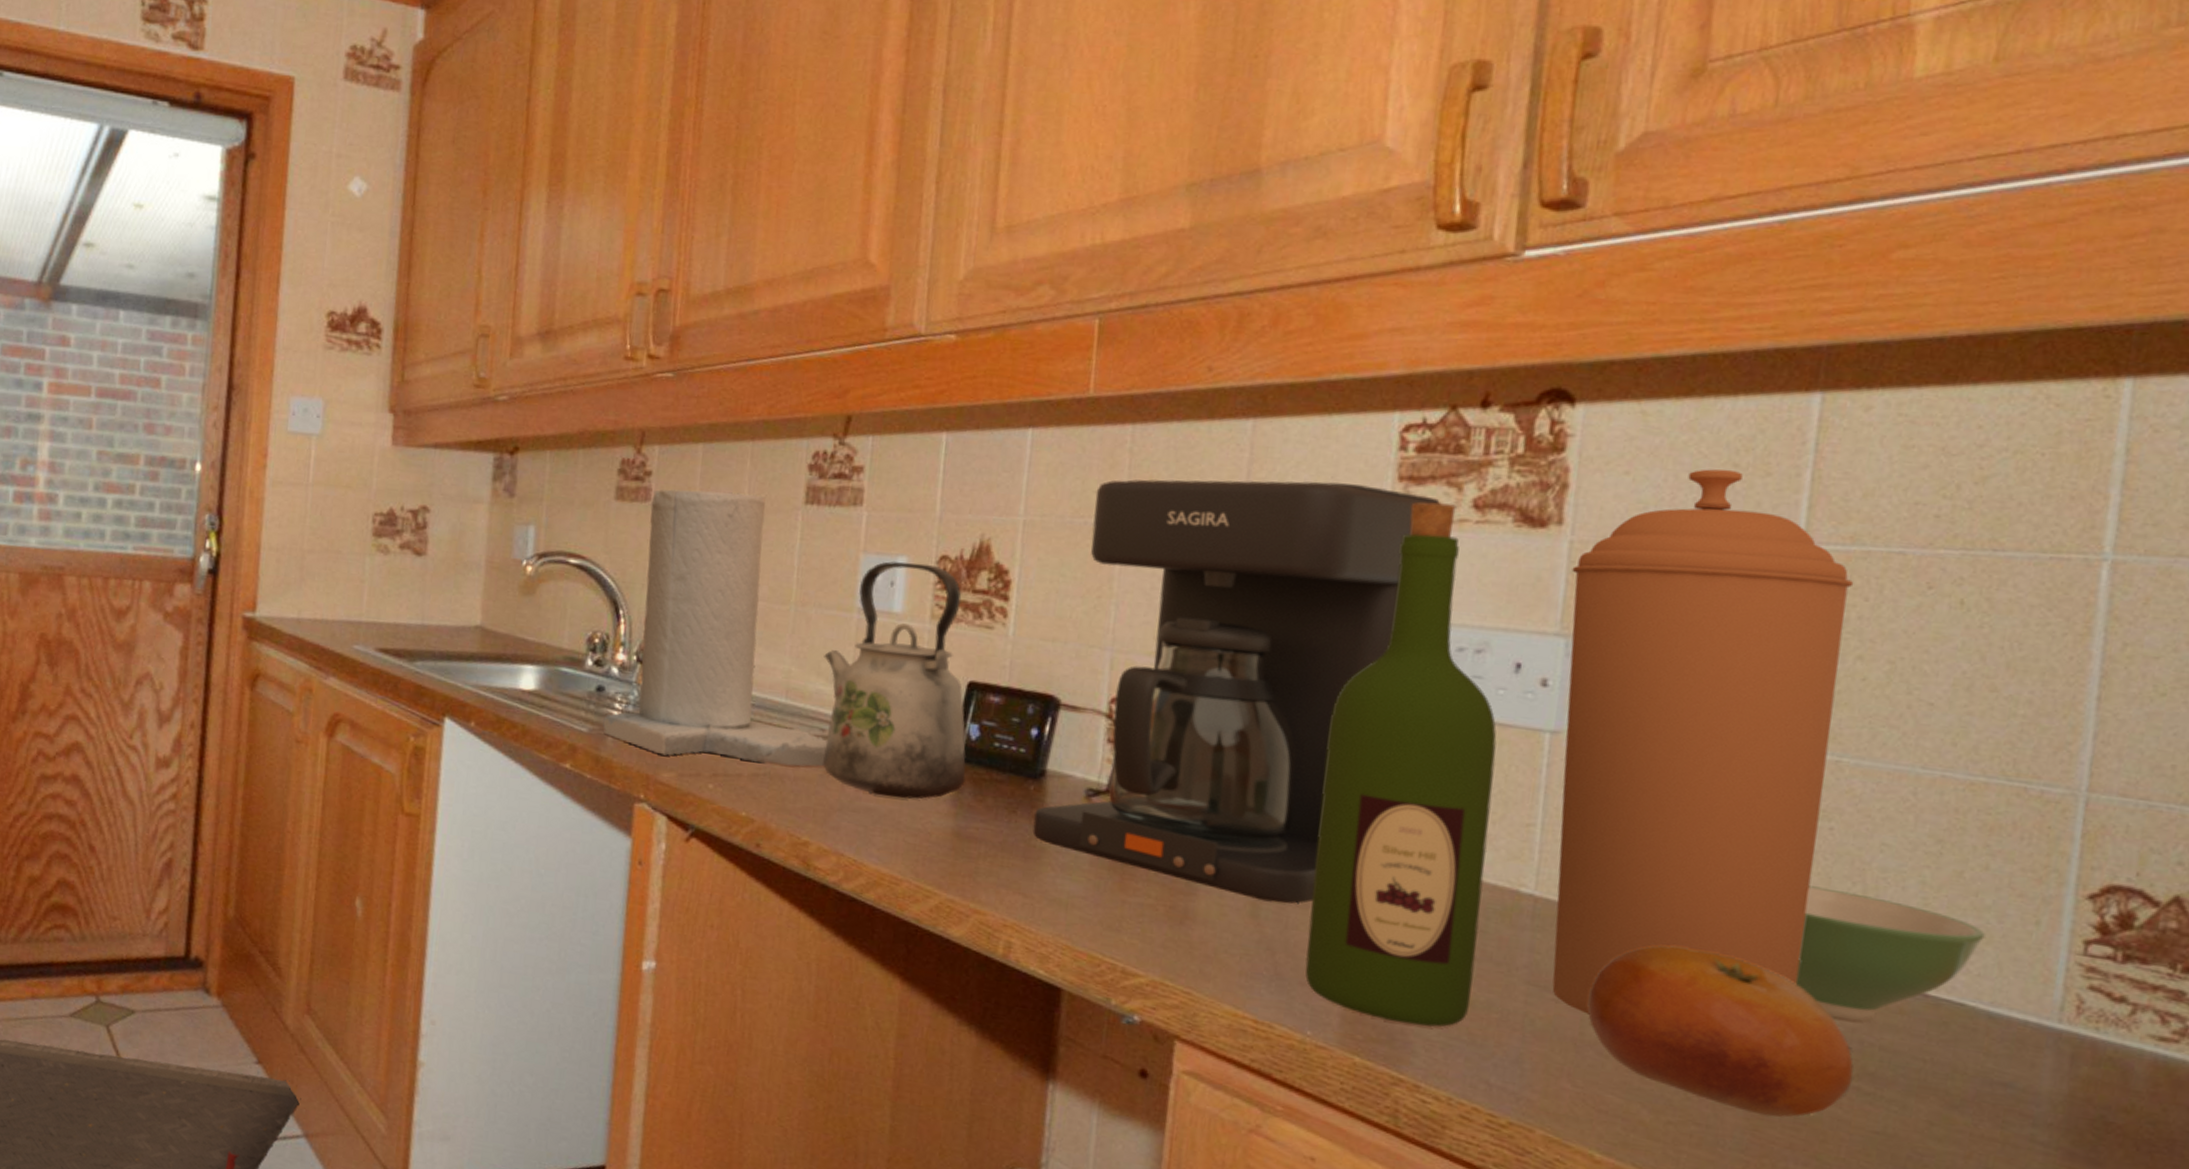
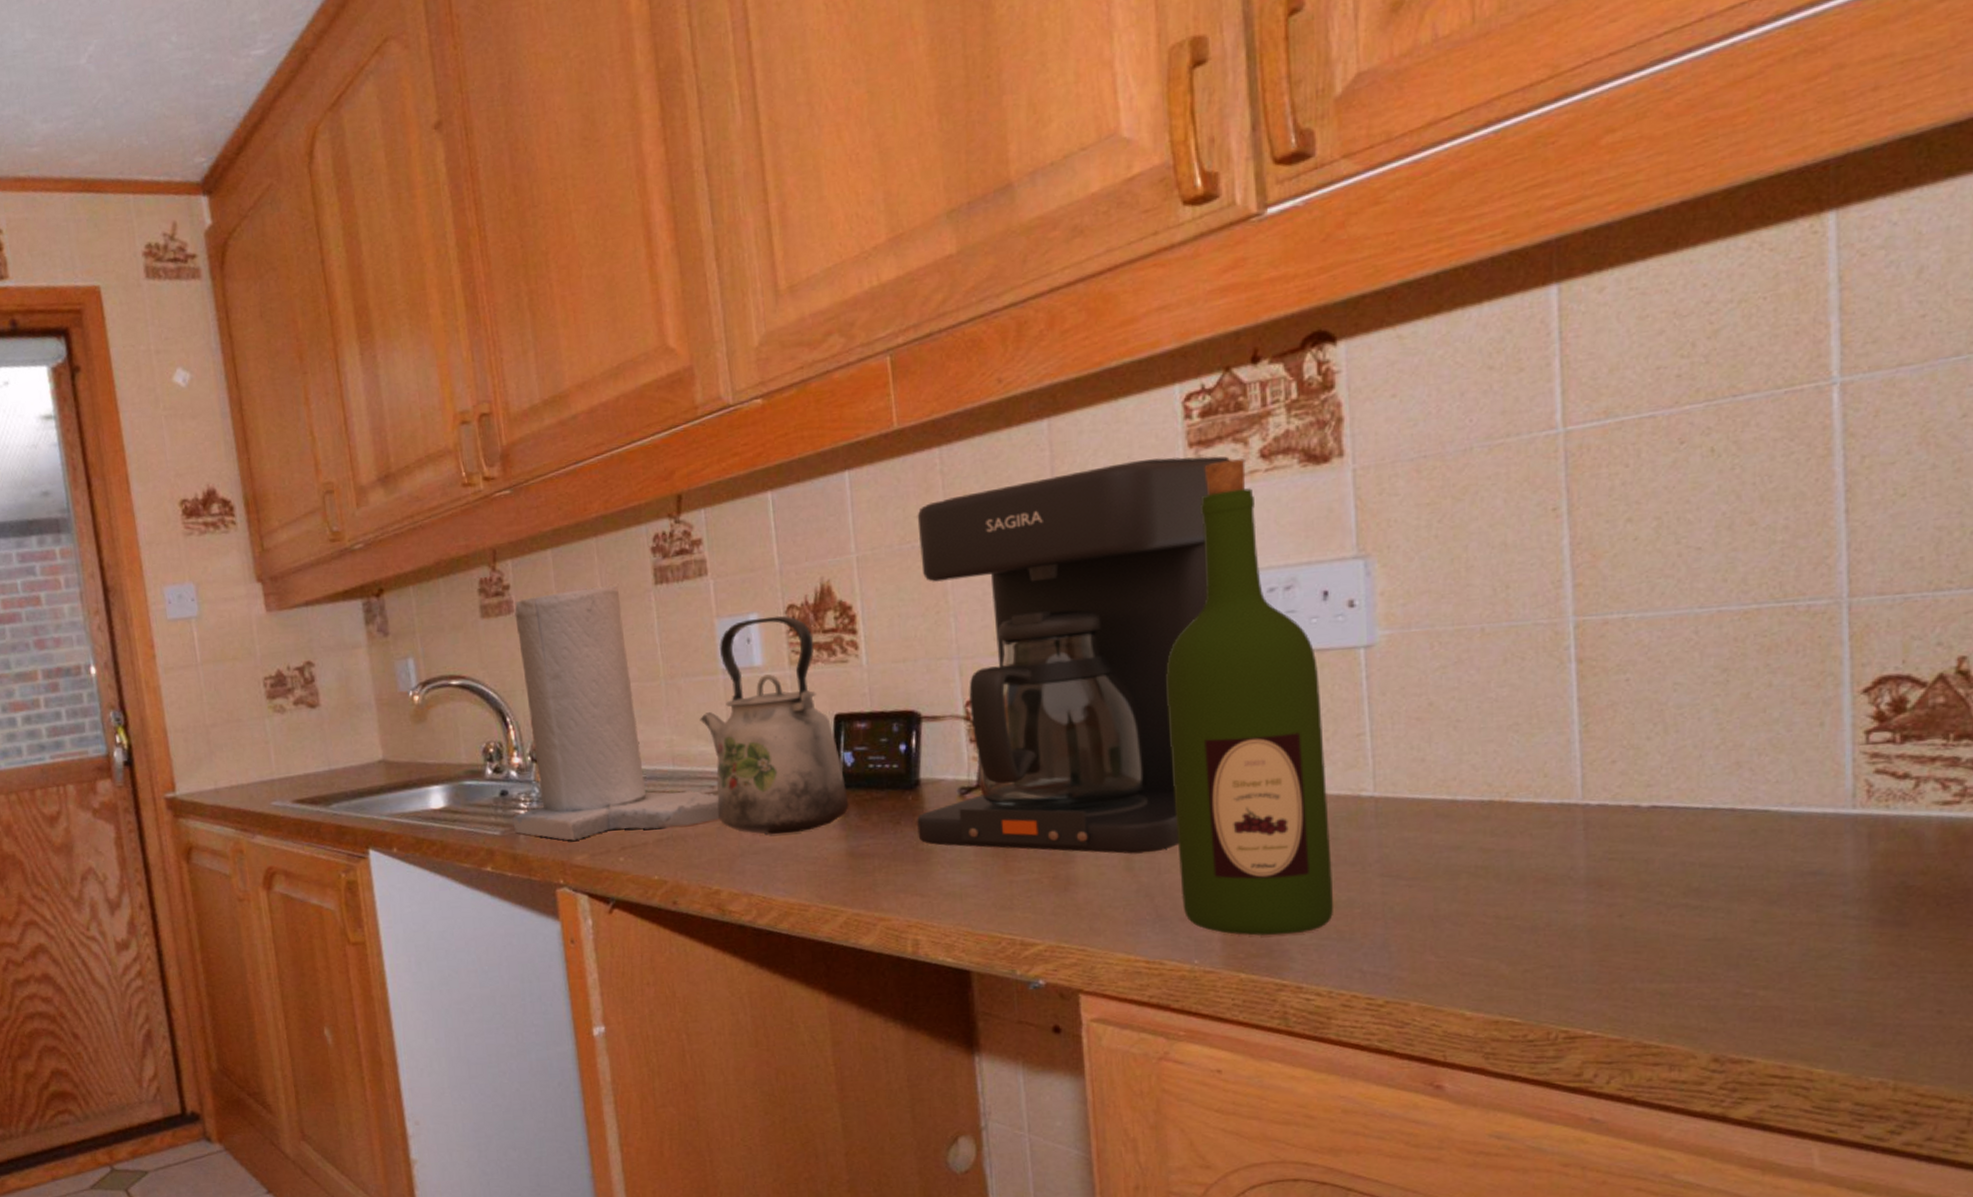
canister: present [1552,469,1854,1015] -> none [1359,372,1618,892]
fruit: present [1587,945,1854,1118] -> none [1436,812,1679,947]
bowl: present [1795,886,1986,1022] -> none [1615,732,1777,847]

